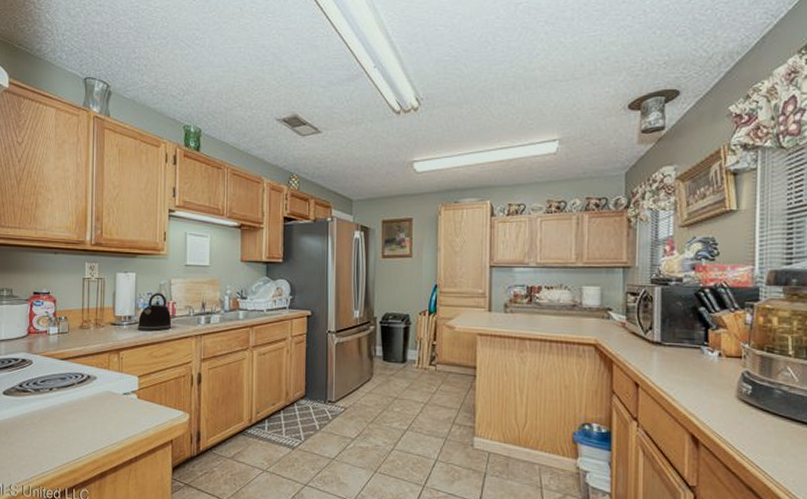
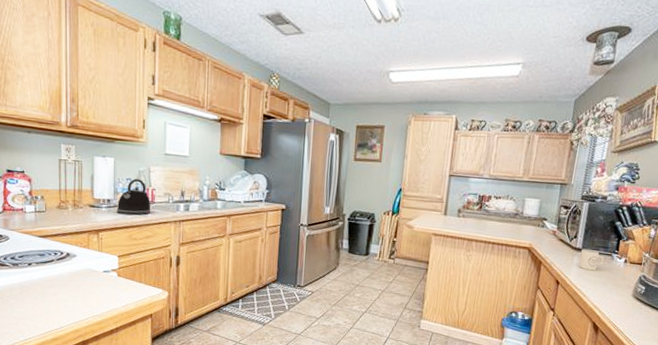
mug: none [660,341,692,369] -> present [579,248,604,271]

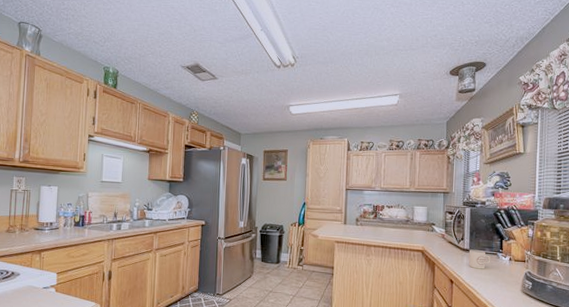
kettle: present [116,178,151,216] -> none [57,203,88,236]

